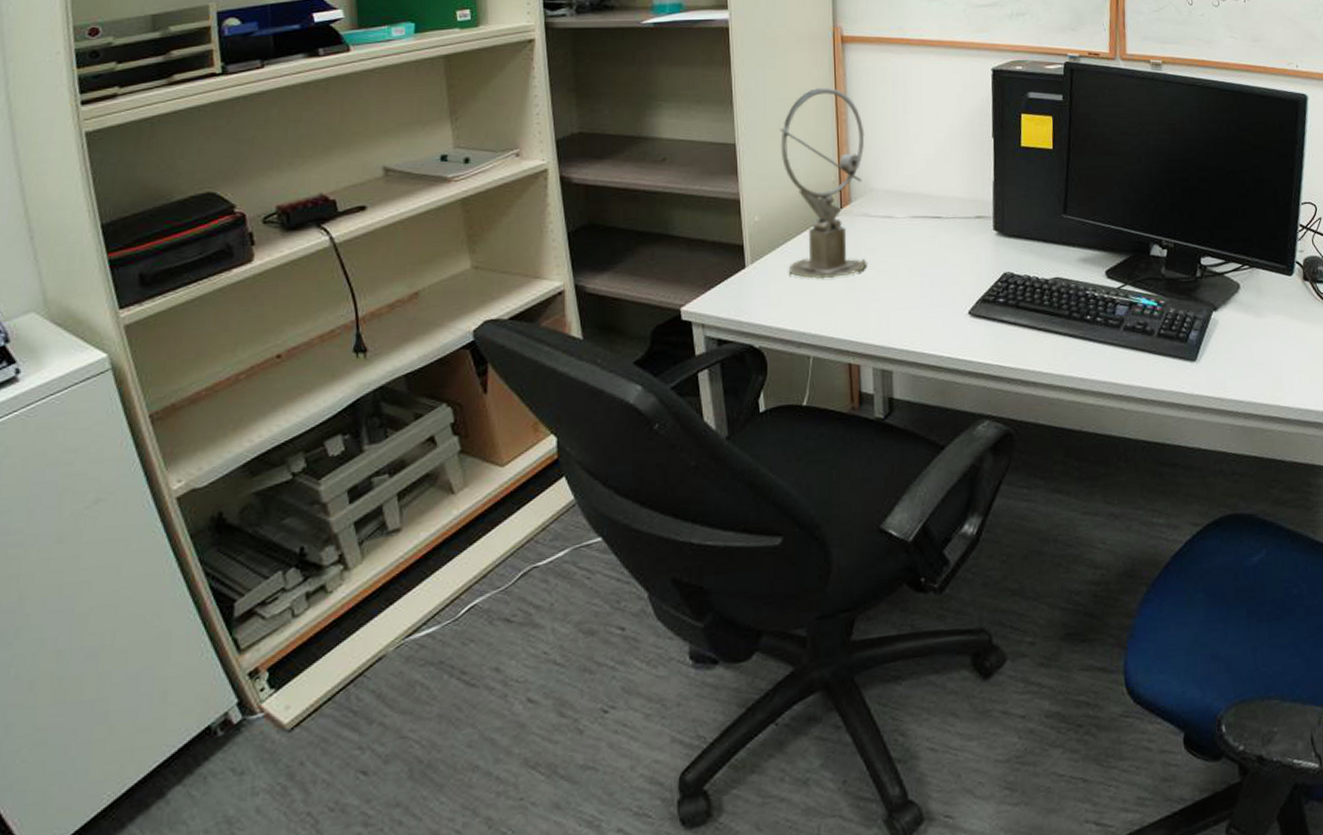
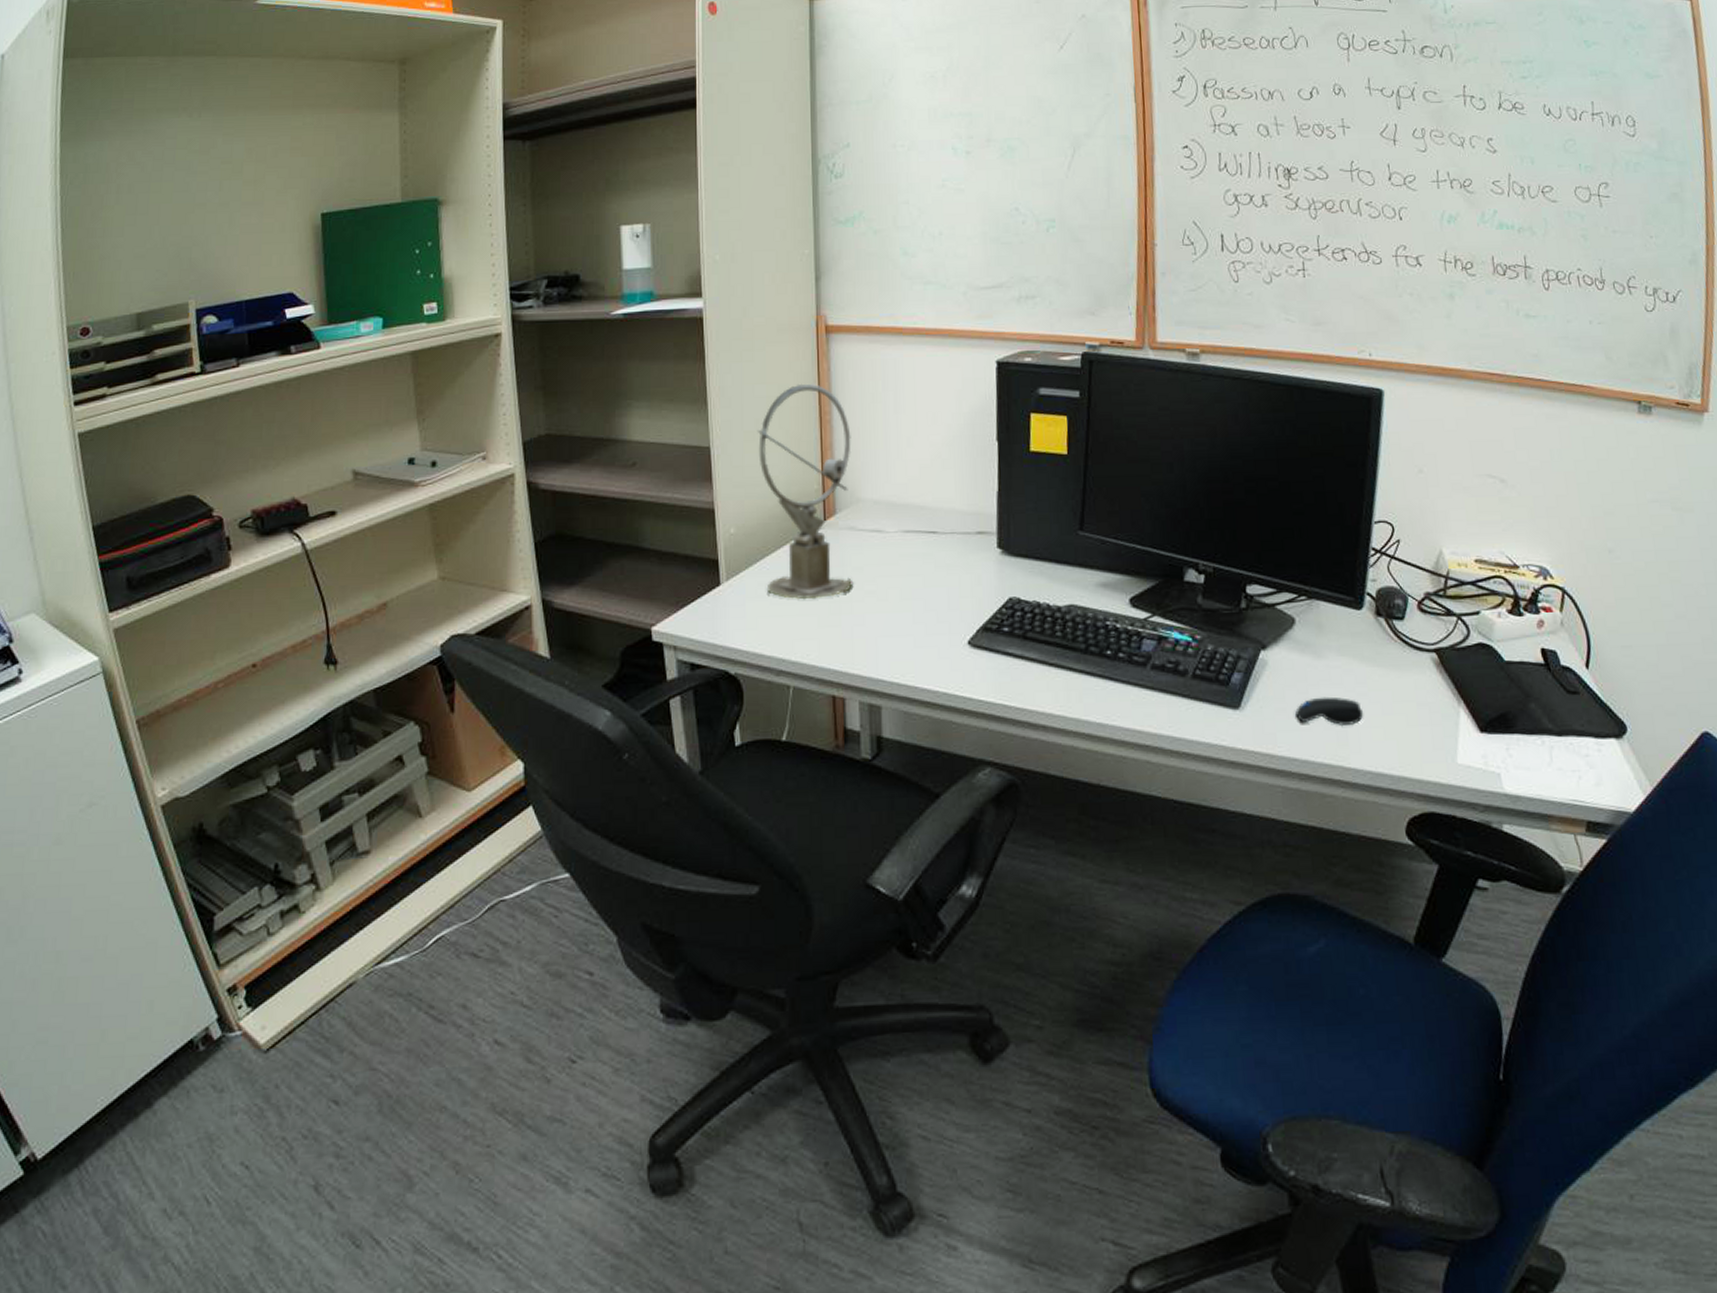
computer mouse: none [1241,348,1295,373] -> present [1295,696,1364,727]

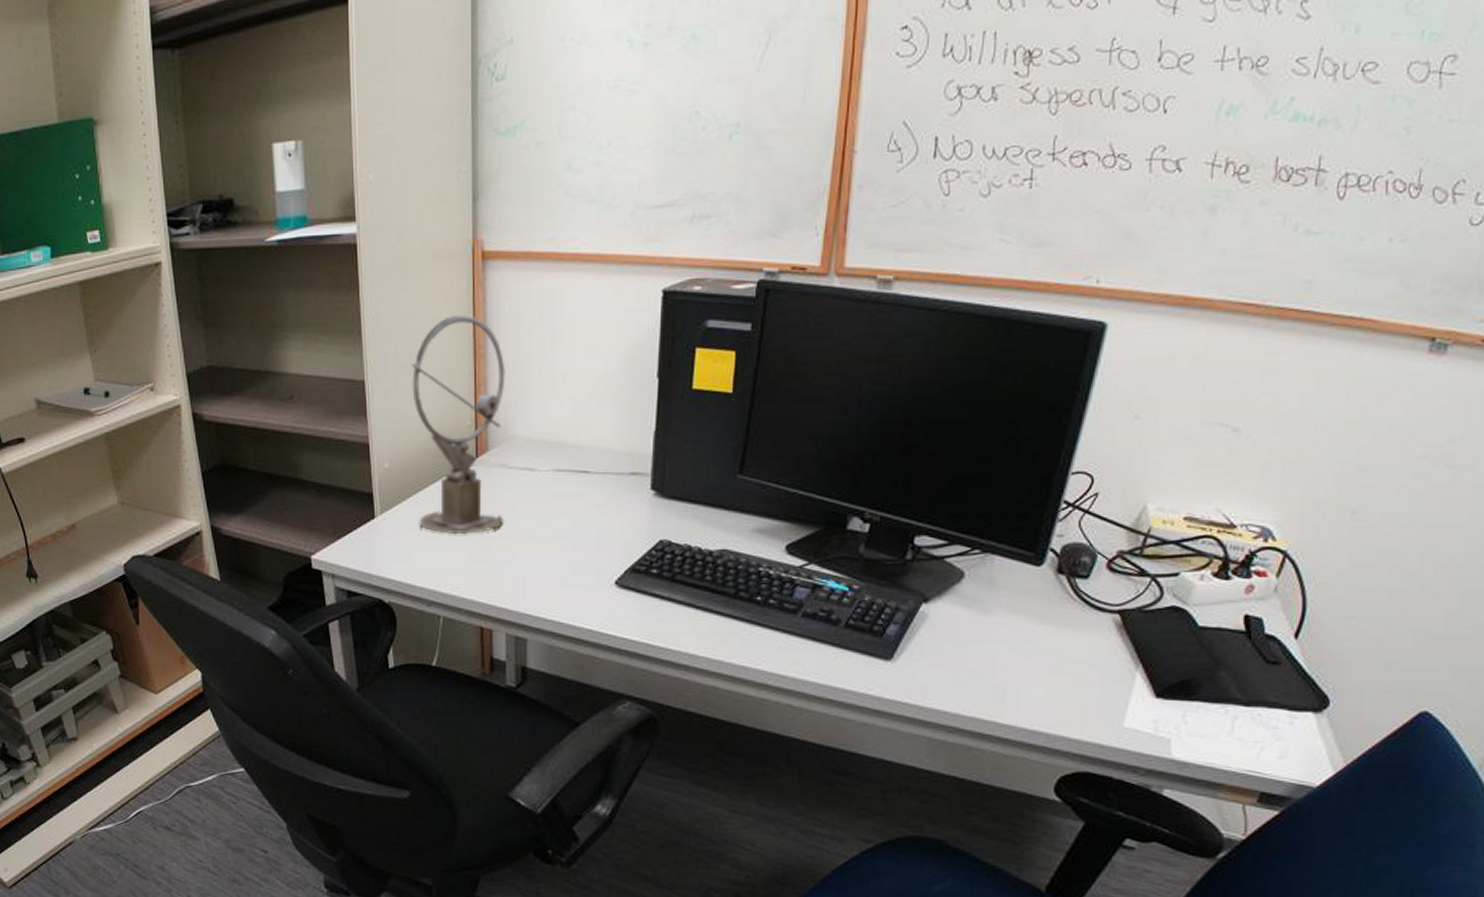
computer mouse: present [1295,696,1364,727] -> none [952,653,1027,683]

